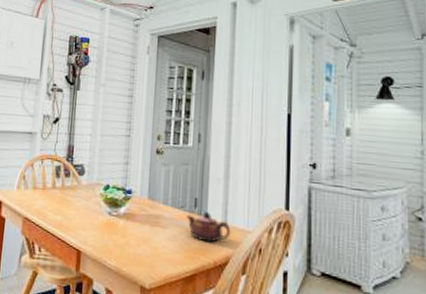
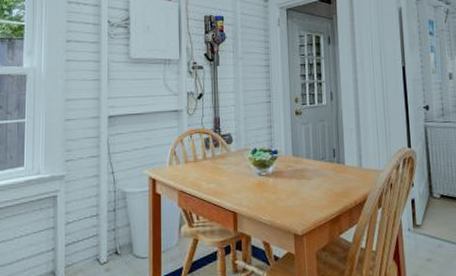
teapot: present [186,212,231,243] -> none [327,159,366,186]

